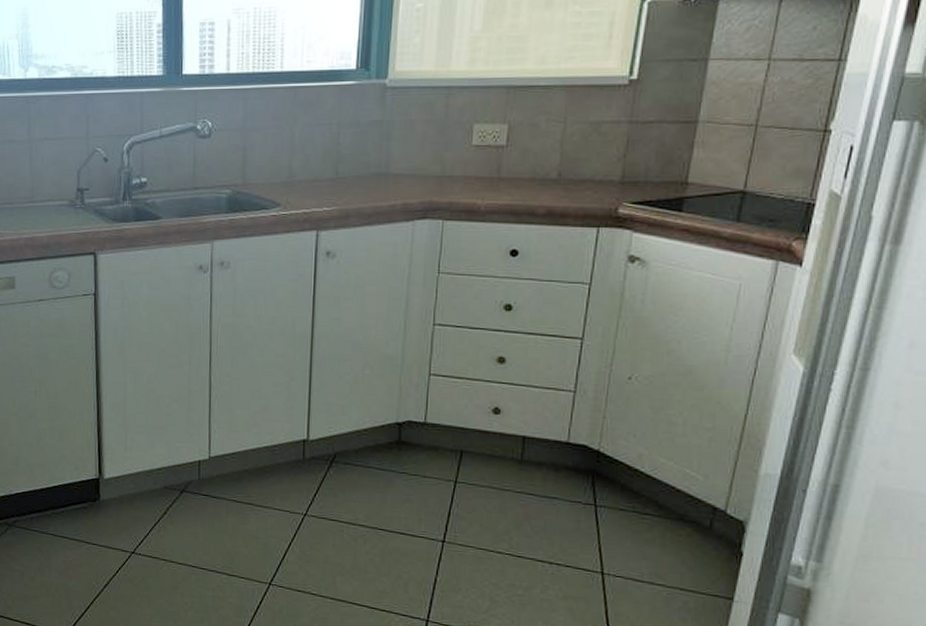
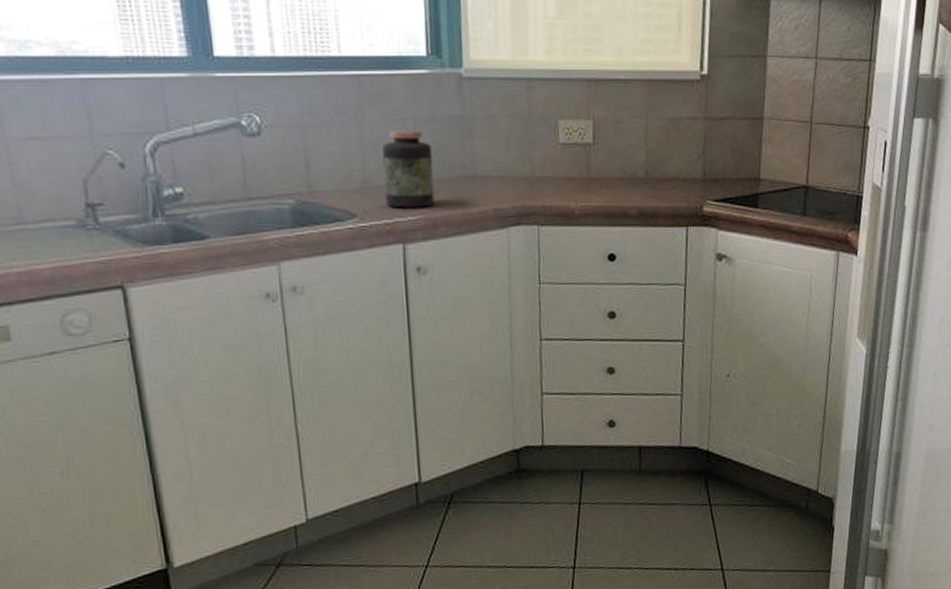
jar: none [306,133,351,200] -> present [381,130,435,209]

